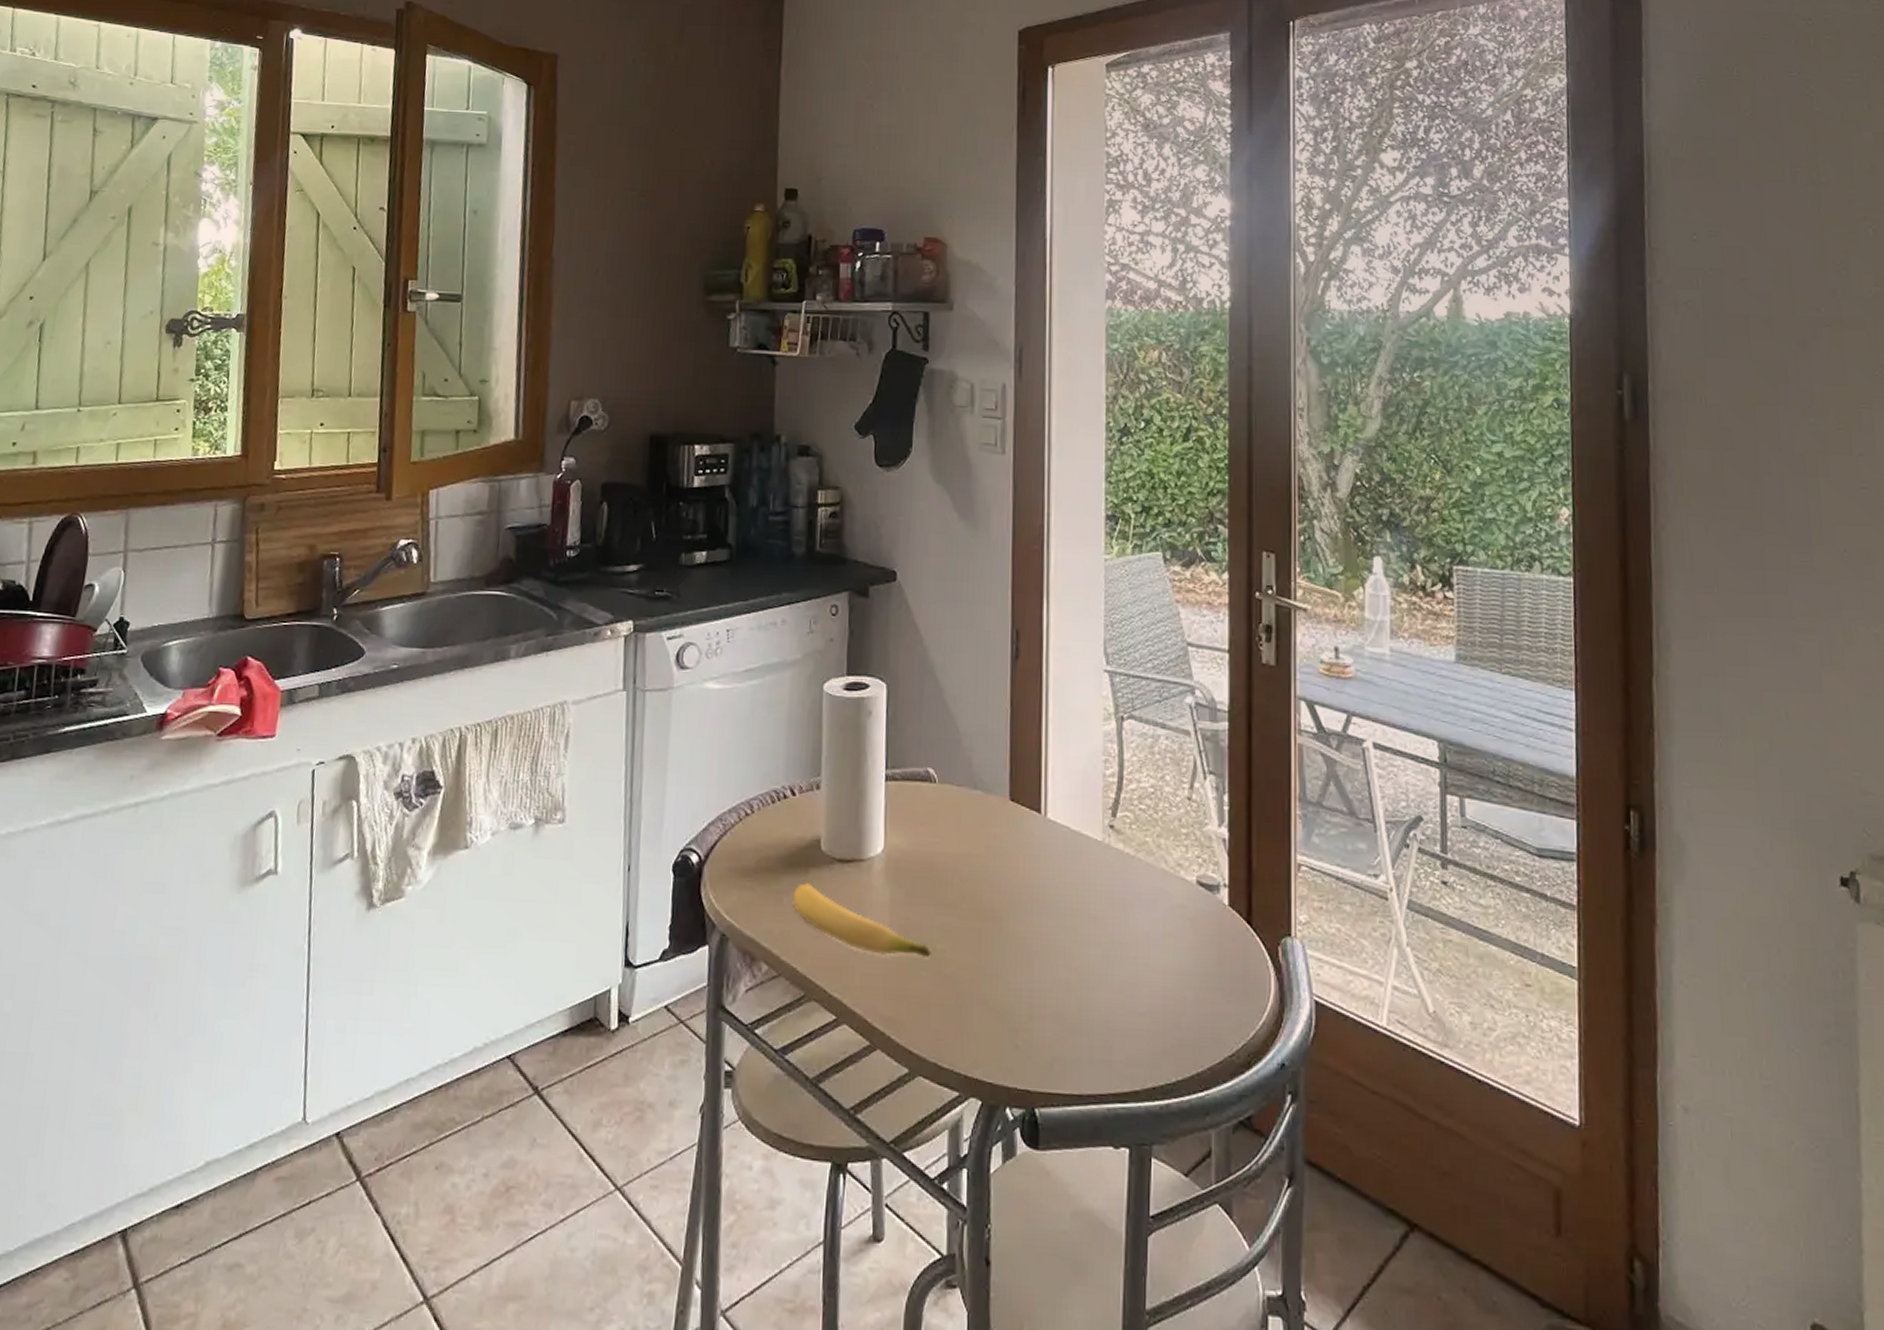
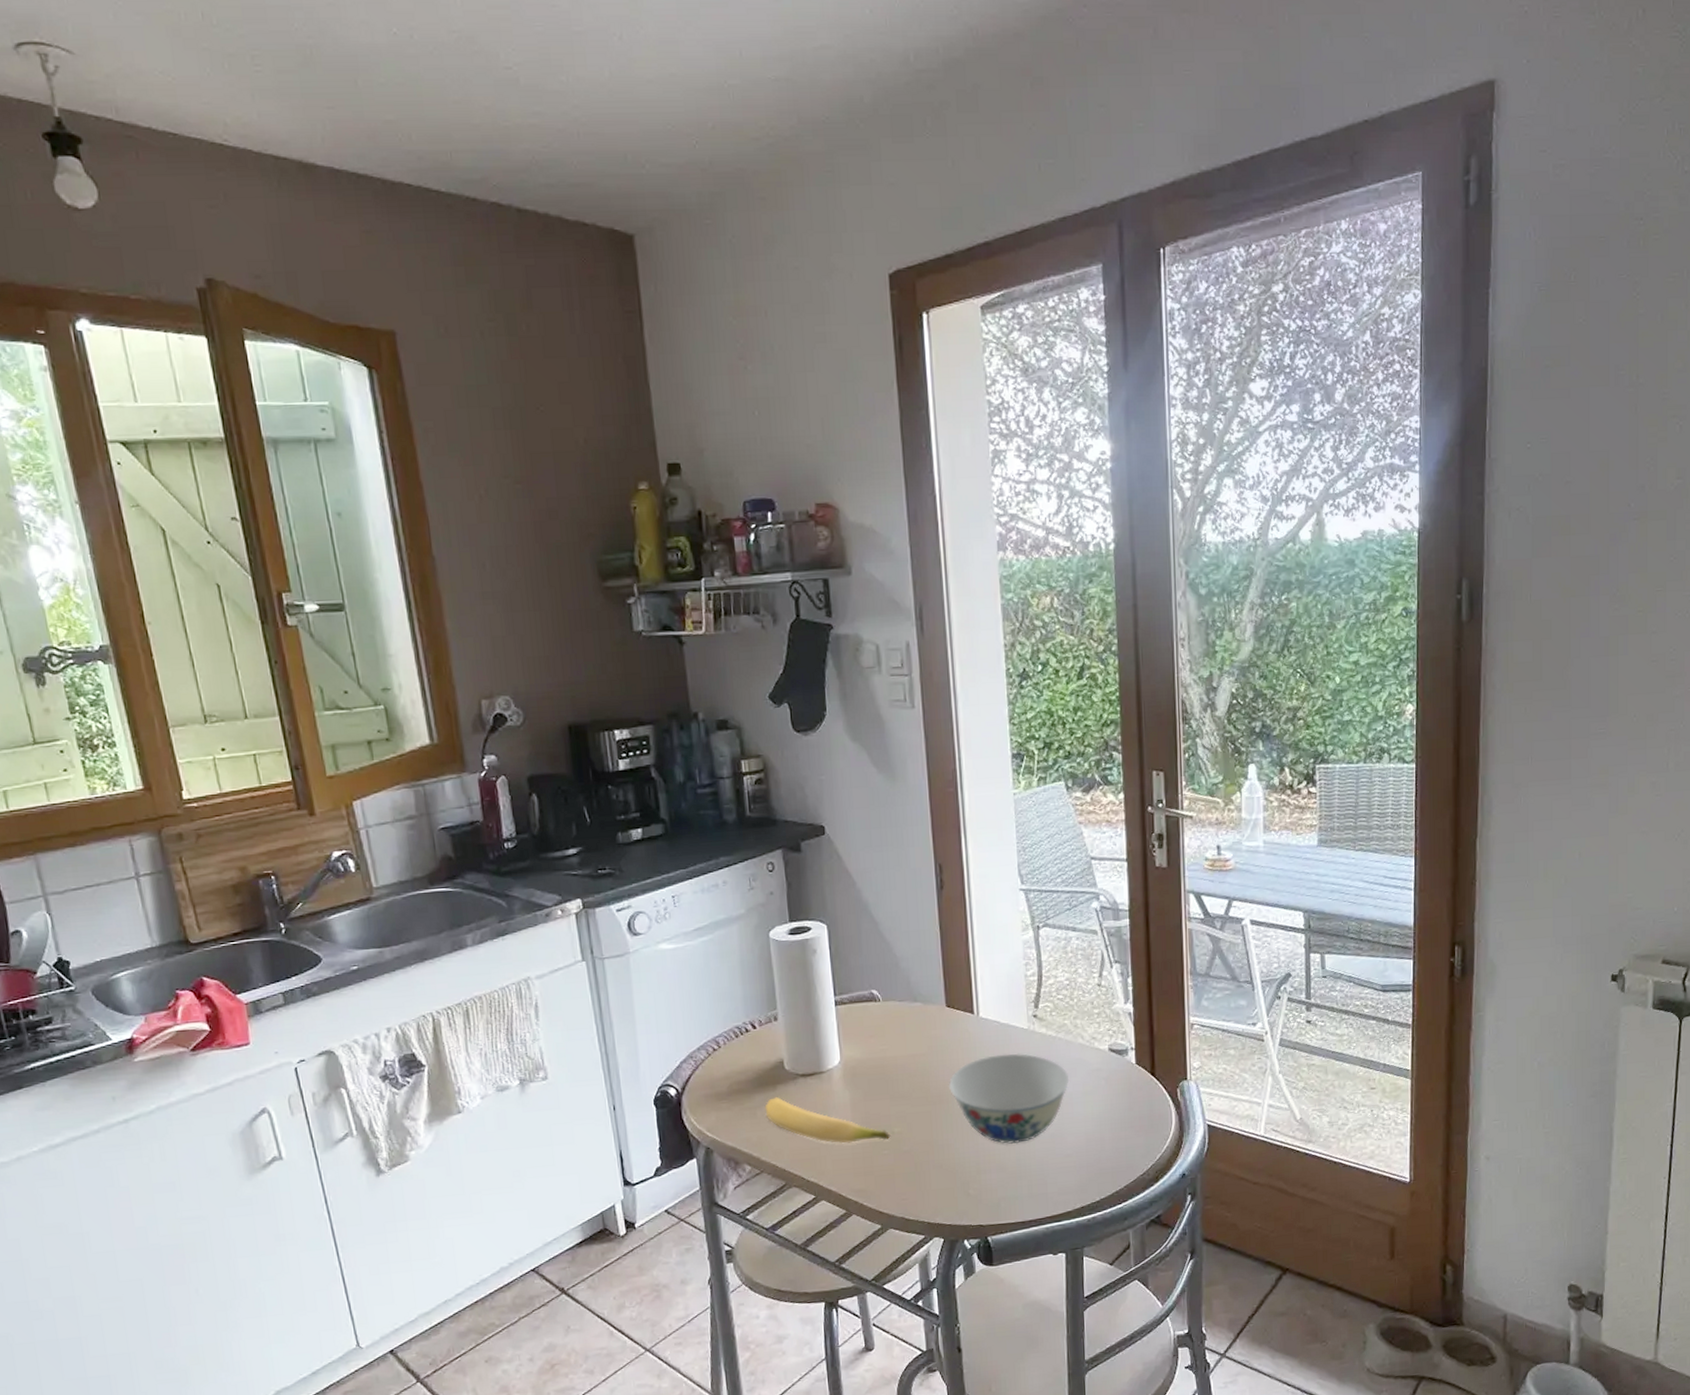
bowl: none [1004,869,1148,989] -> present [948,1053,1070,1144]

